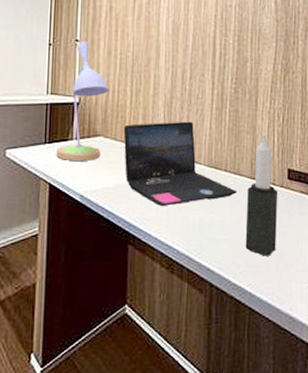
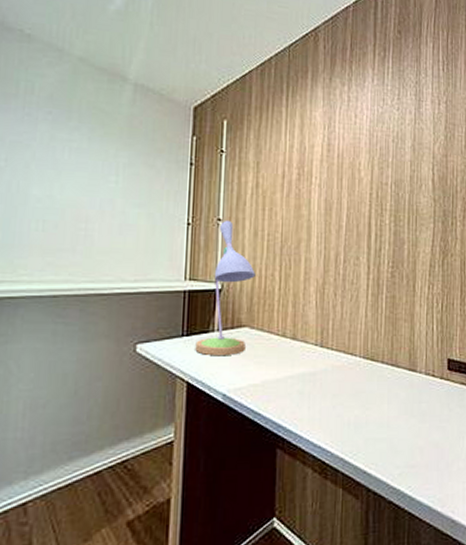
laptop: present [123,121,238,207] -> none [271,309,395,405]
candle: present [245,133,278,256] -> none [404,321,438,455]

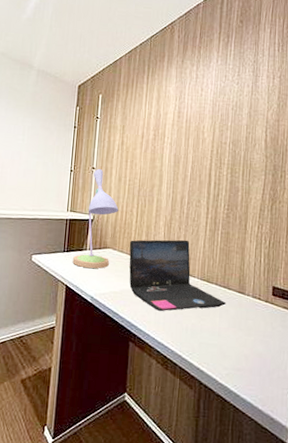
laptop: none [271,309,395,405] -> present [129,239,227,312]

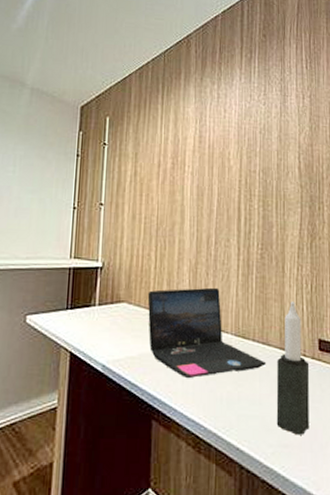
desk lamp: present [73,168,119,269] -> none [78,204,133,328]
candle: none [232,254,263,362] -> present [276,301,310,435]

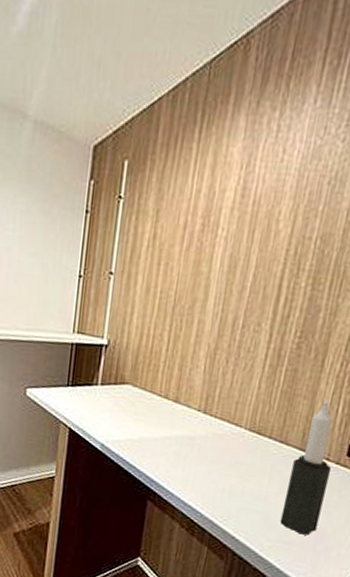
laptop: present [147,287,267,379] -> none [152,374,281,467]

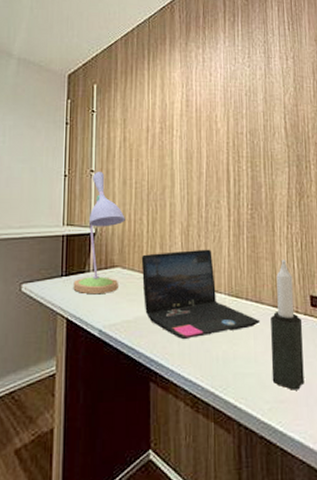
desk lamp: none [79,273,144,410] -> present [73,171,125,293]
laptop: none [152,374,281,467] -> present [141,249,261,340]

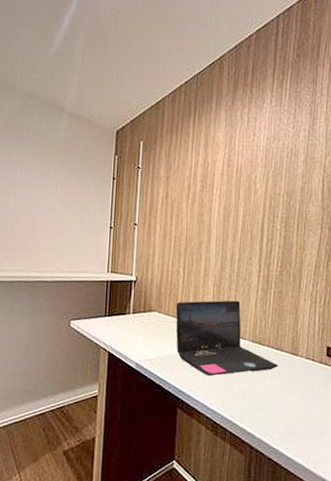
desk lamp: present [73,171,125,293] -> none [115,224,164,333]
candle: present [271,259,305,390] -> none [284,313,317,425]

